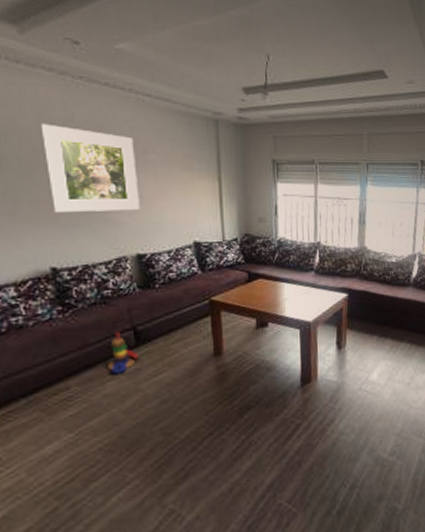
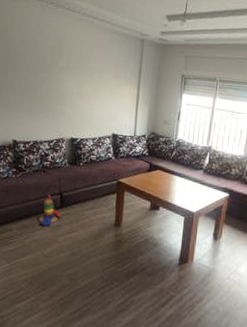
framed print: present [41,123,140,212] -> none [20,35,81,105]

